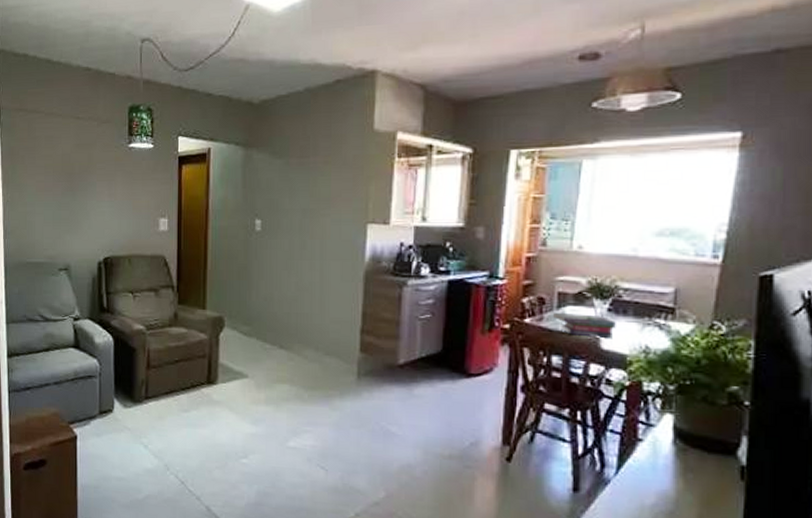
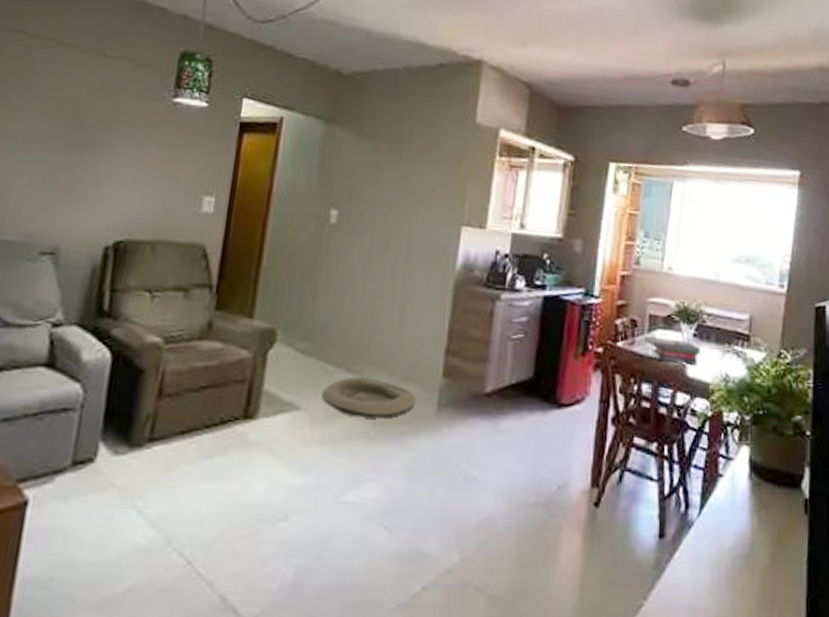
dog bed: none [262,352,338,385] -> present [321,377,416,419]

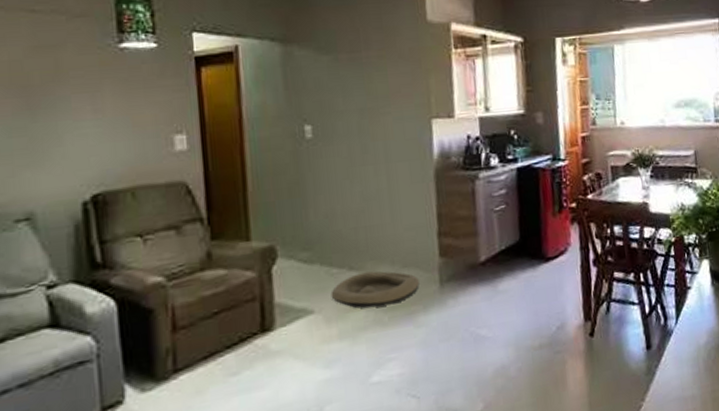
books: present [644,335,700,365] -> none [609,182,658,204]

